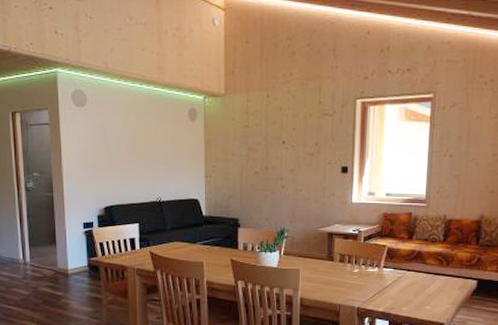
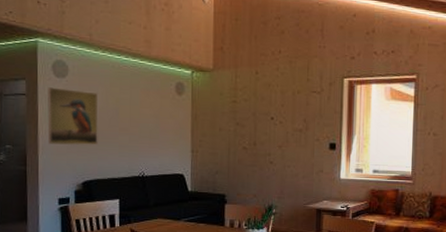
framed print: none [68,116,117,173] -> present [46,87,98,146]

